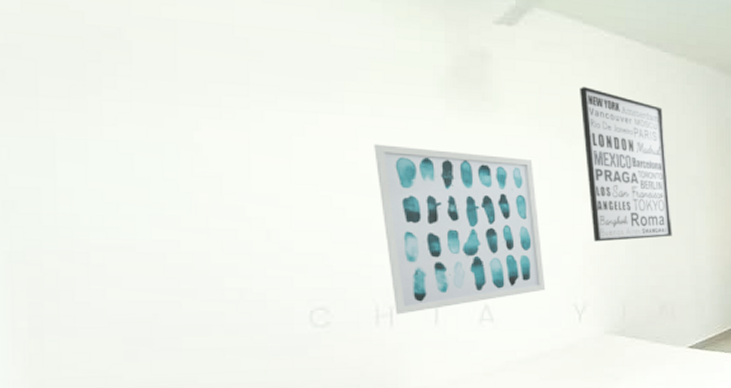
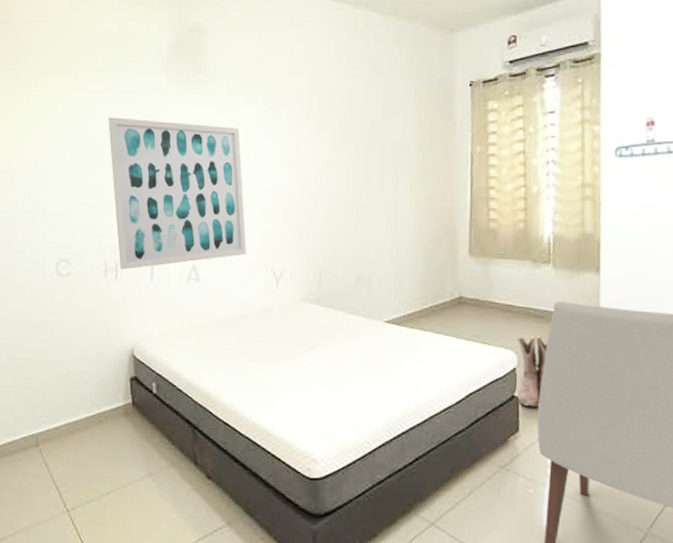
wall art: present [580,86,672,242] -> none [286,53,374,209]

